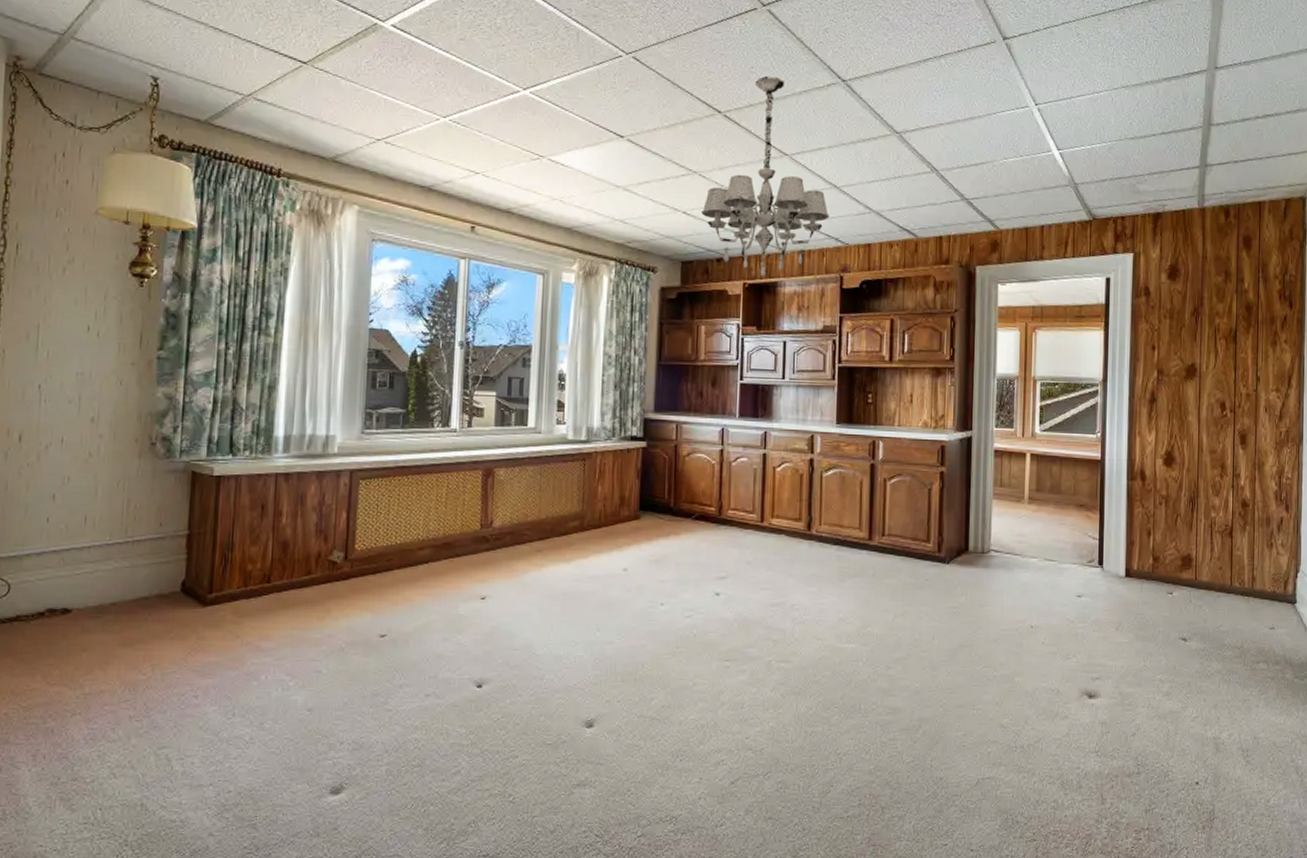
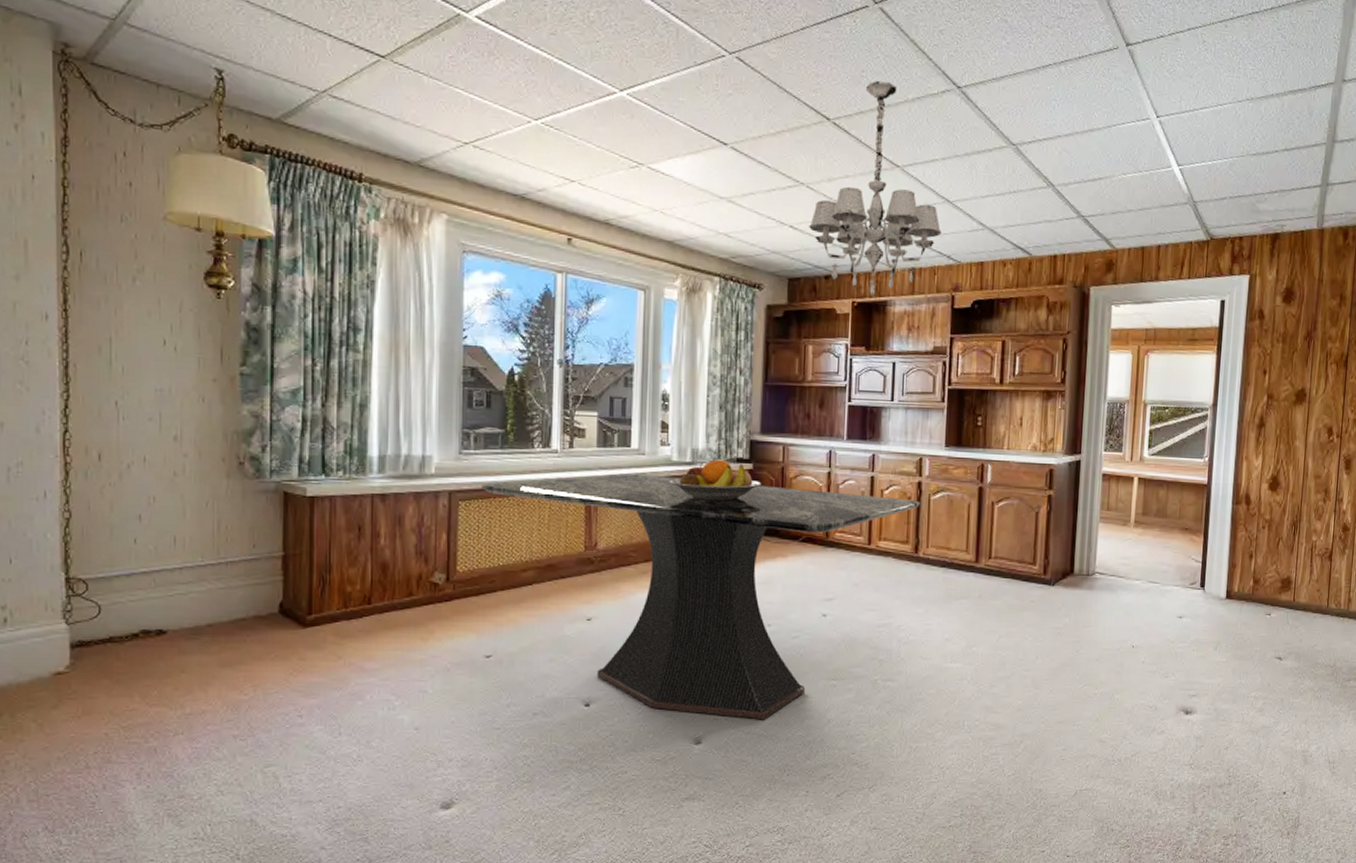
dining table: none [382,452,812,703] -> present [481,473,920,720]
fruit bowl: none [564,438,655,479] -> present [669,459,762,501]

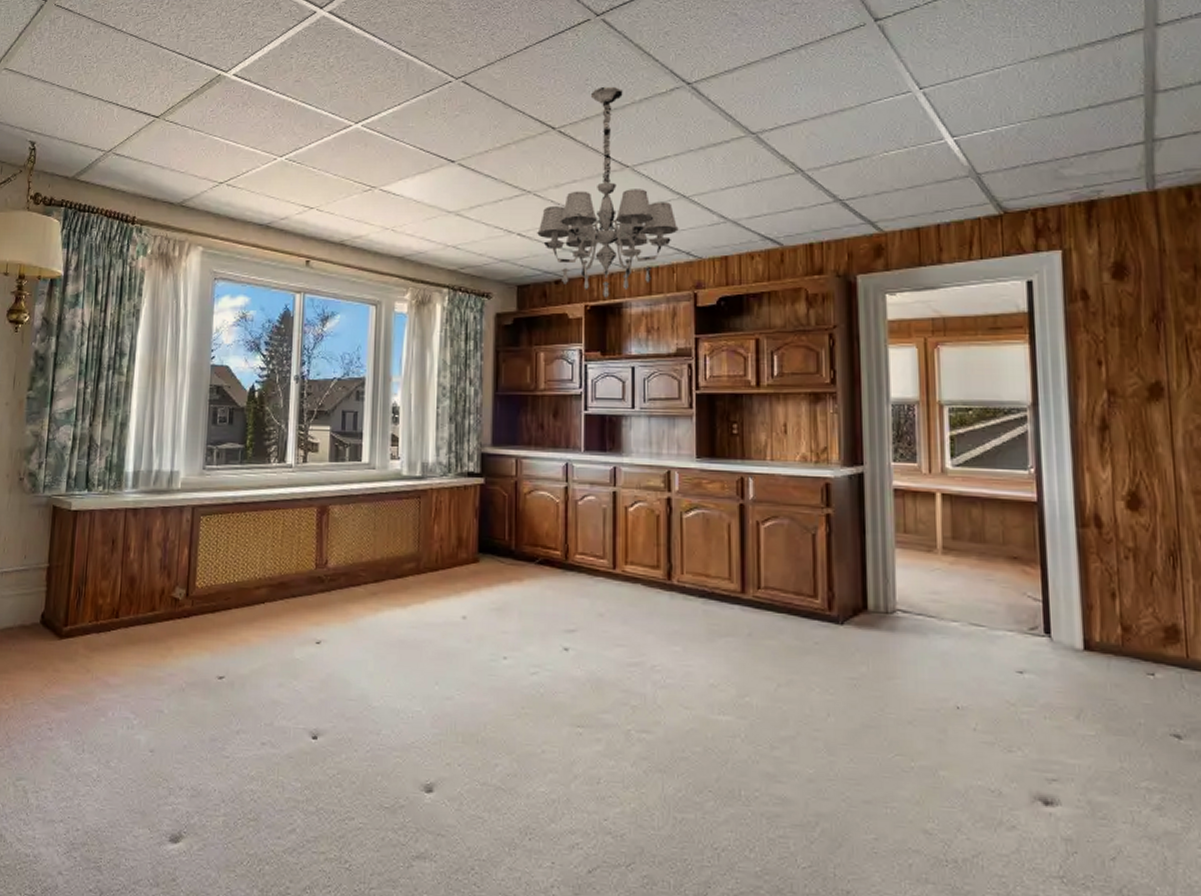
dining table: present [481,473,920,720] -> none [221,488,671,770]
fruit bowl: present [669,459,762,501] -> none [398,473,494,518]

